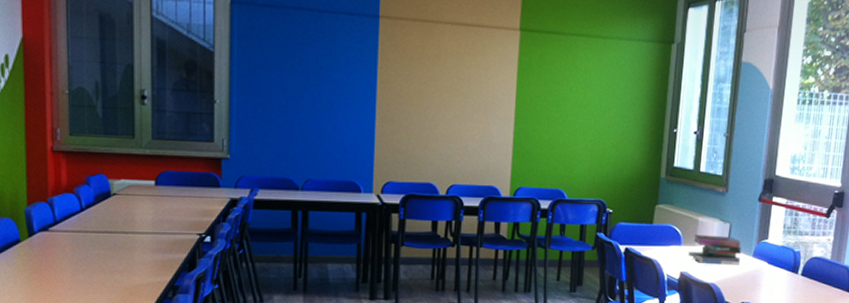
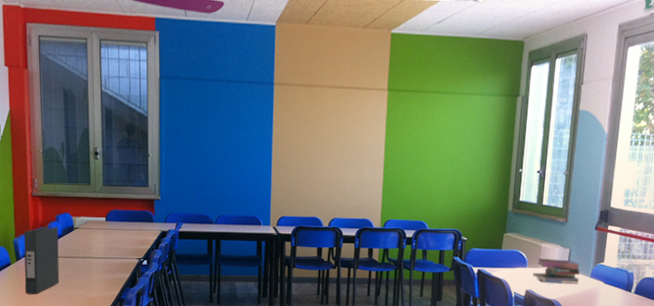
binder: none [39,191,90,281] -> present [23,226,60,294]

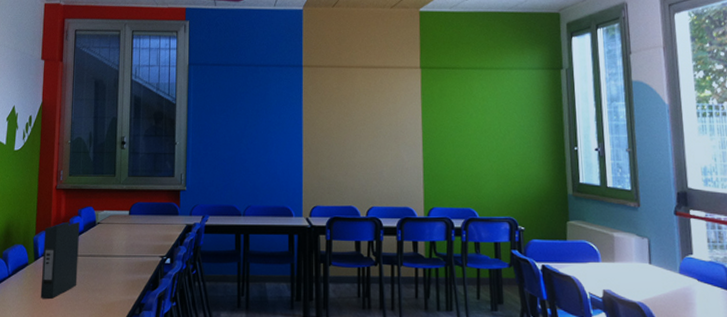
books: present [533,259,580,286] -> none [608,251,668,284]

